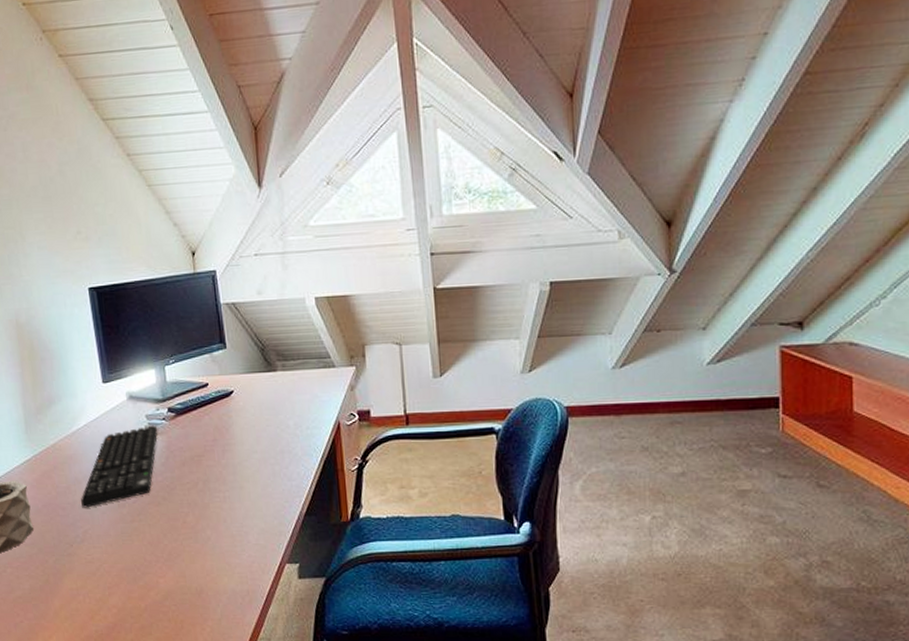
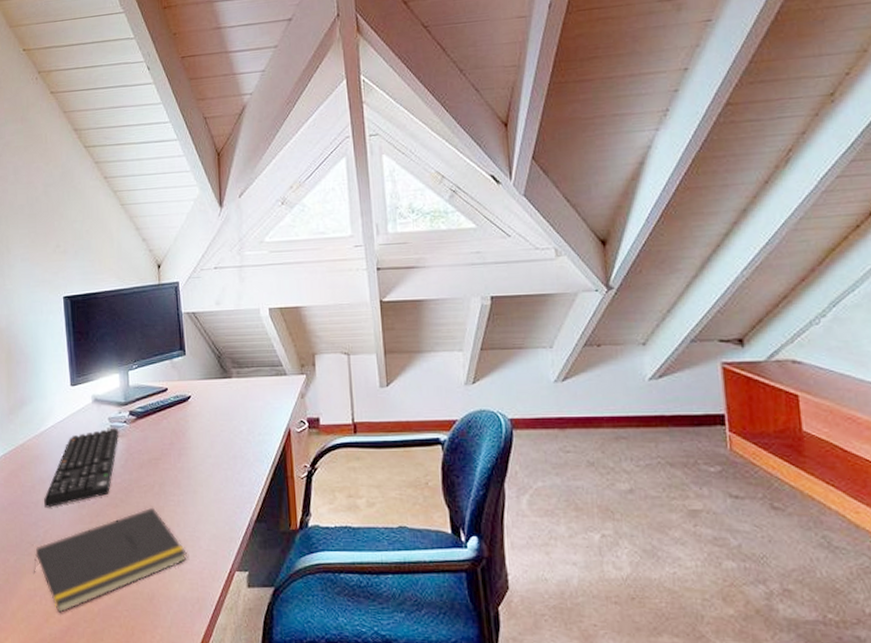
notepad: none [74,504,235,610] -> present [33,507,187,613]

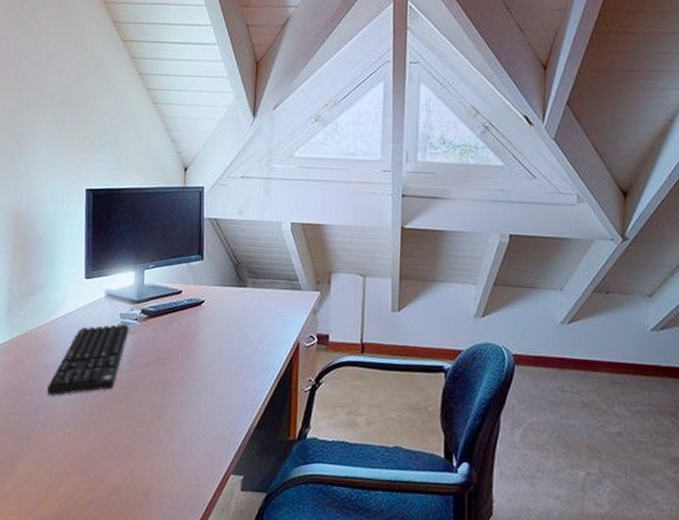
notepad: present [33,507,187,613] -> none [29,405,185,498]

